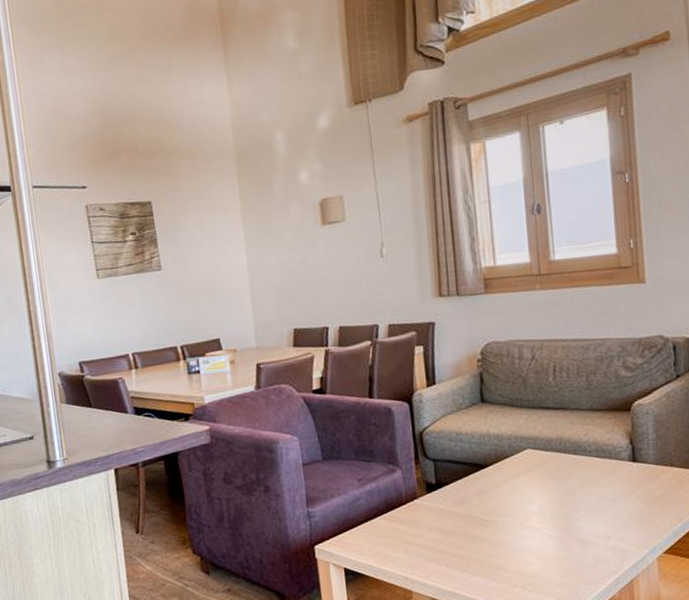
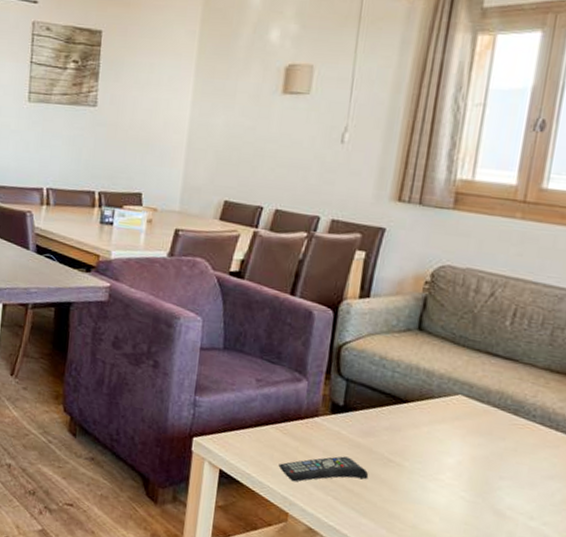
remote control: none [393,527,471,562] -> present [278,456,369,482]

